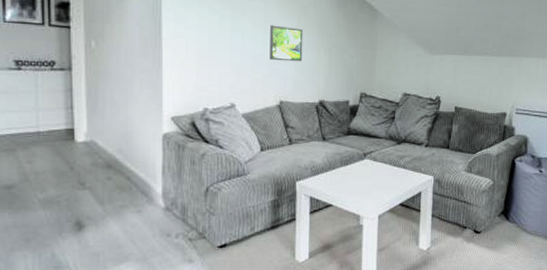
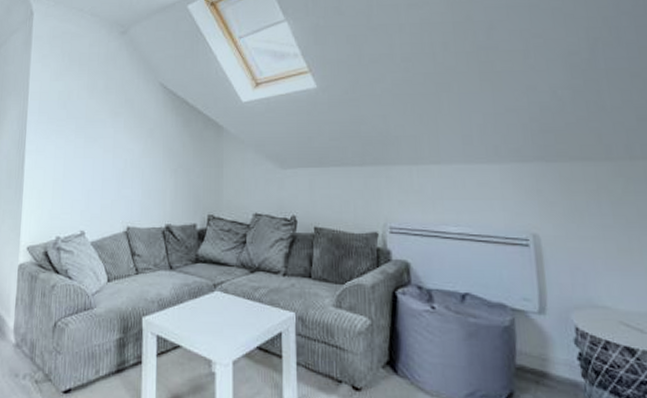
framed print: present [270,25,303,62] -> none [118,150,150,185]

